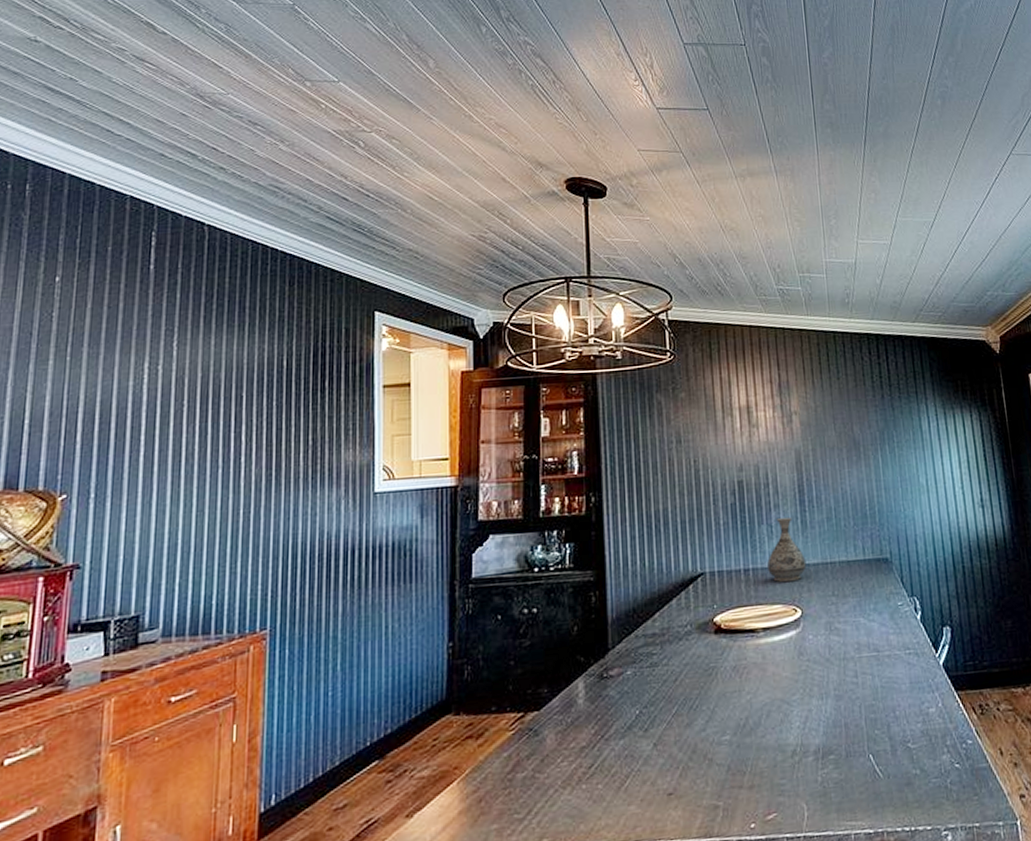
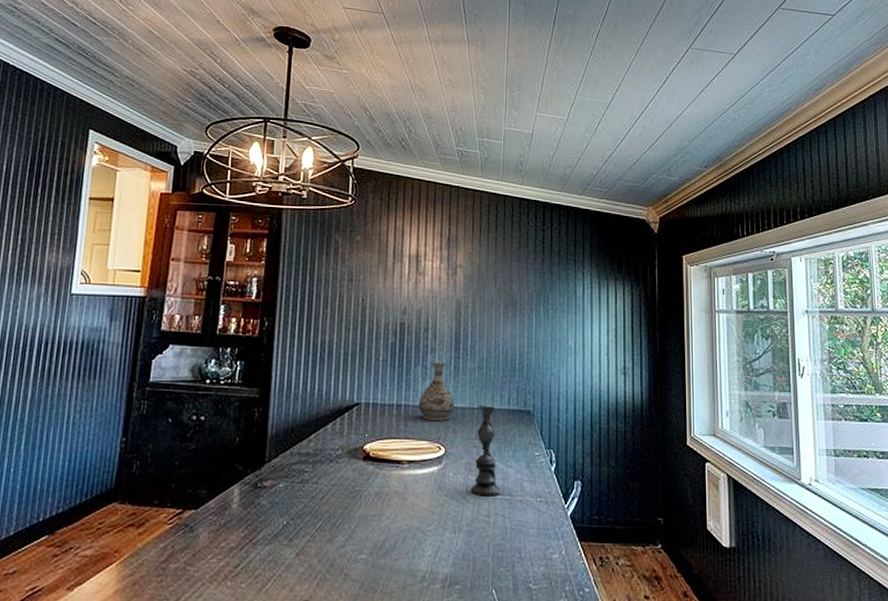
candlestick: none [831,558,869,657] -> present [470,405,503,497]

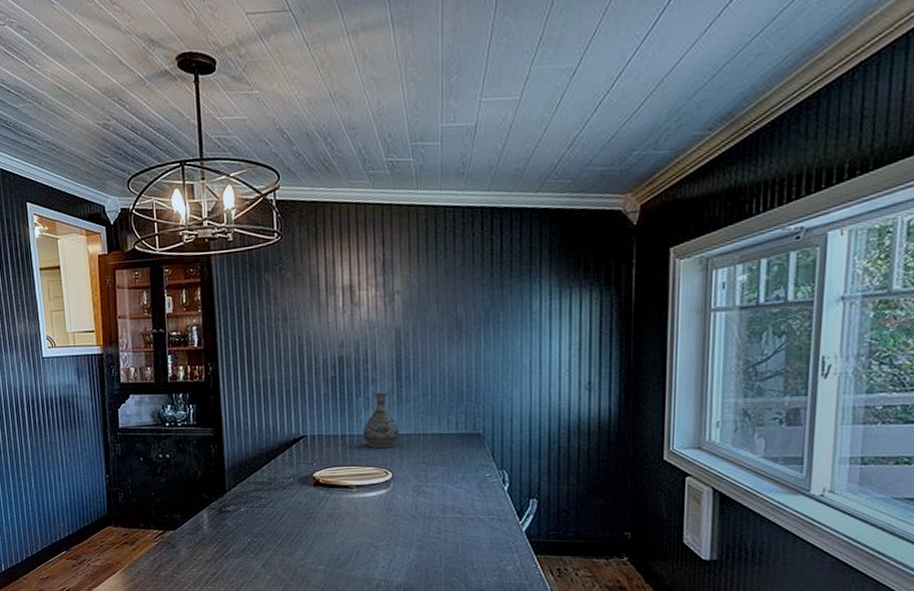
candlestick: present [470,405,503,497] -> none [419,431,453,515]

